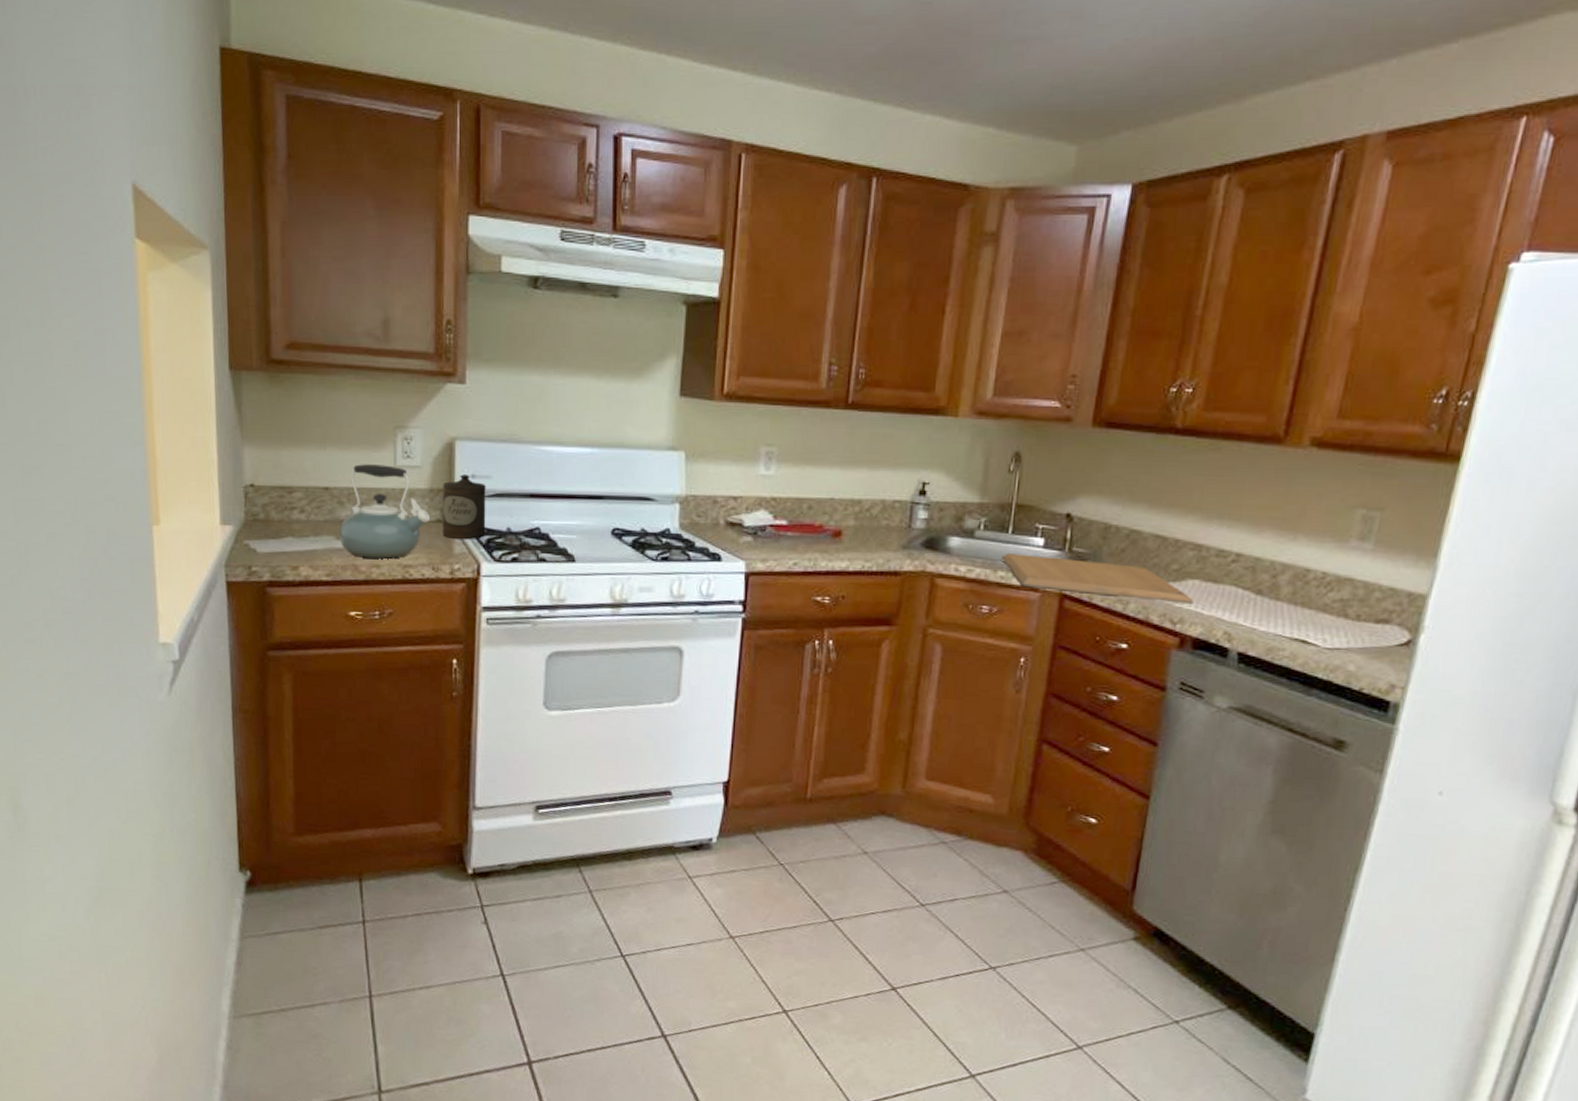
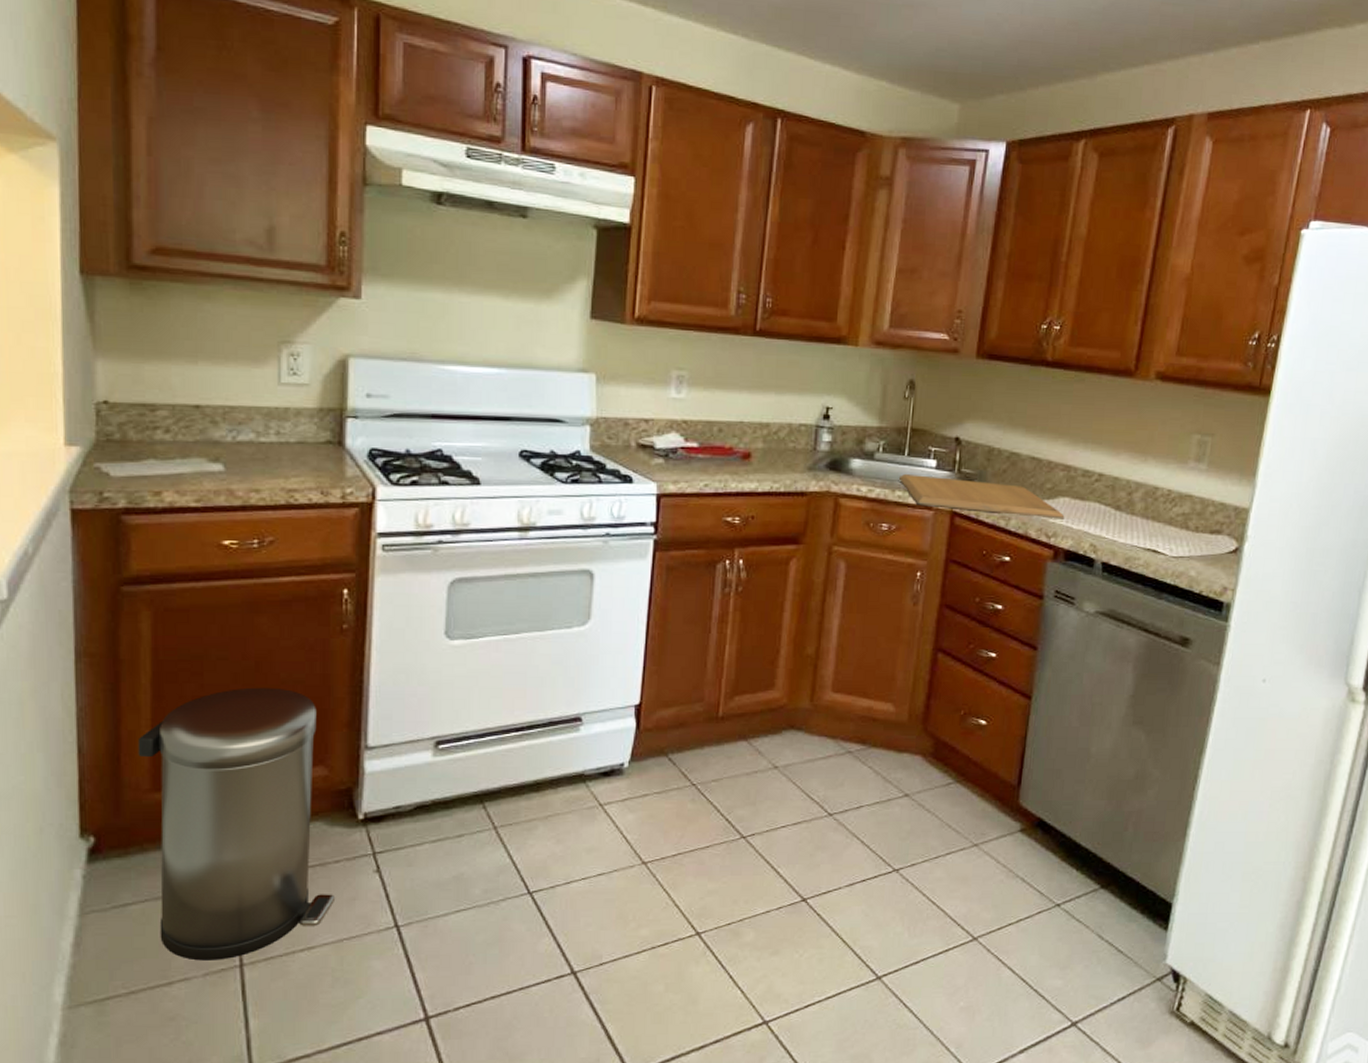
pedal bin: none [283,746,449,990] -> present [137,687,336,961]
kettle: present [339,464,431,559] -> none [211,380,320,483]
canister: present [442,474,486,539] -> none [333,393,382,462]

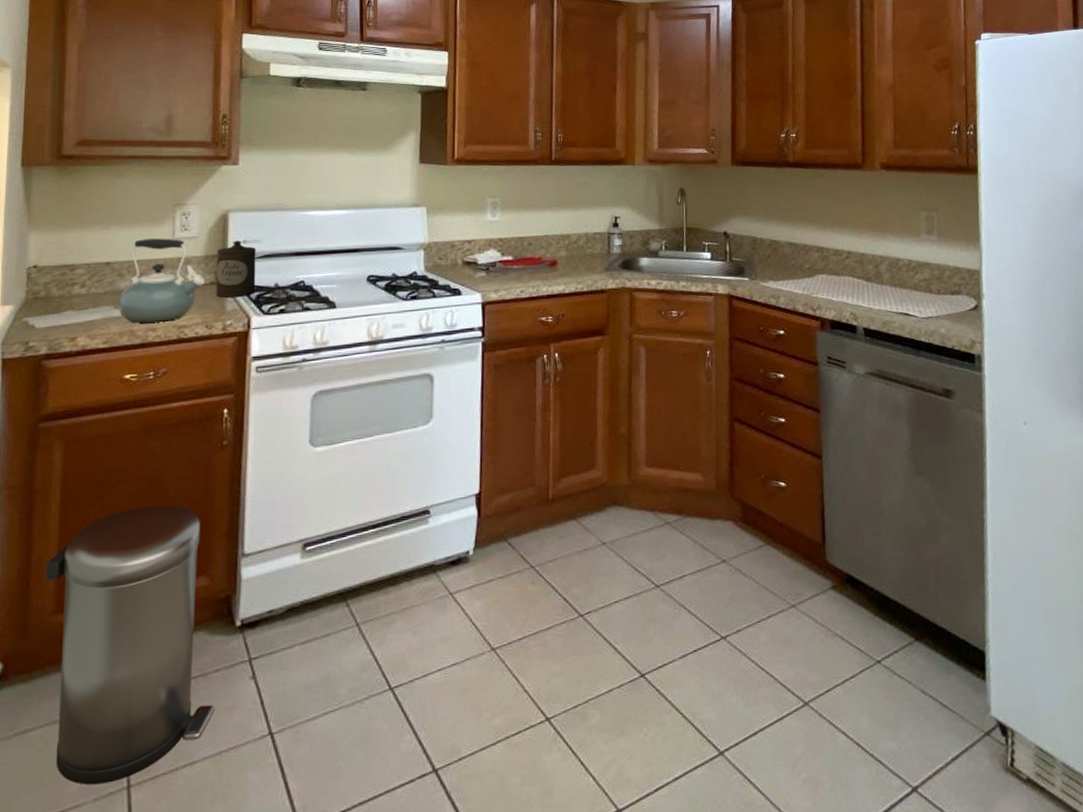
kettle: none [211,380,320,483] -> present [117,238,205,323]
canister: none [333,393,382,462] -> present [216,240,256,298]
chopping board: present [899,474,1065,520] -> none [682,266,825,294]

